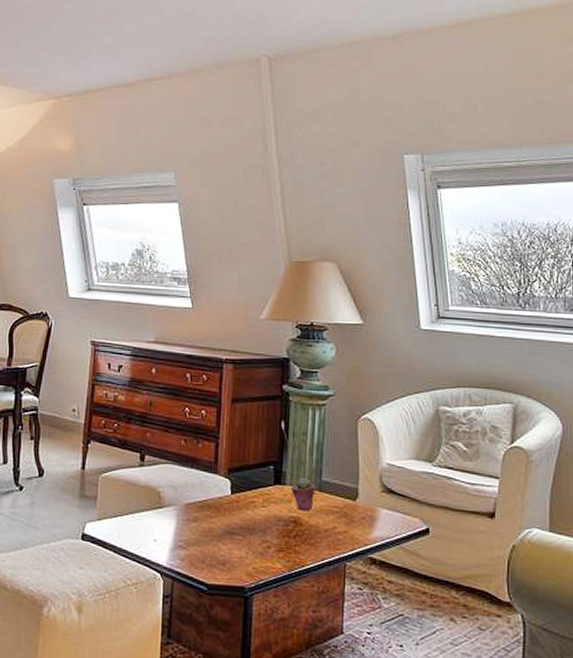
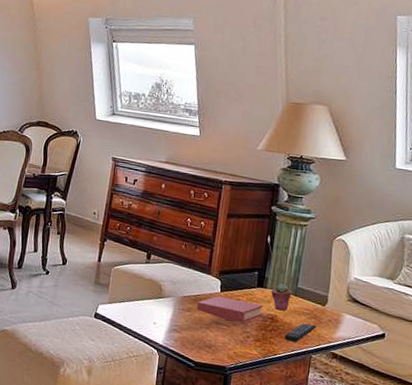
book: none [204,500,284,530] -> present [196,296,263,323]
remote control: none [312,524,349,549] -> present [284,323,317,342]

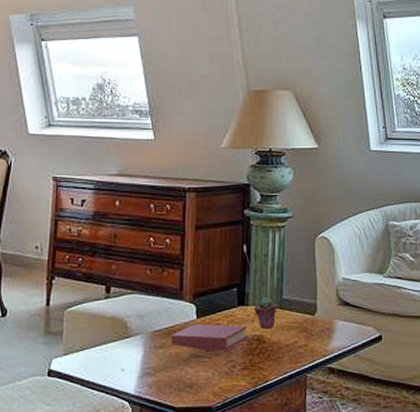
remote control: present [284,323,317,342] -> none [275,339,309,363]

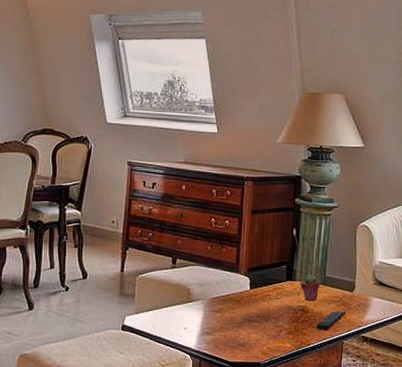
book: present [171,324,248,351] -> none [227,294,294,318]
remote control: none [275,339,309,363] -> present [316,311,346,330]

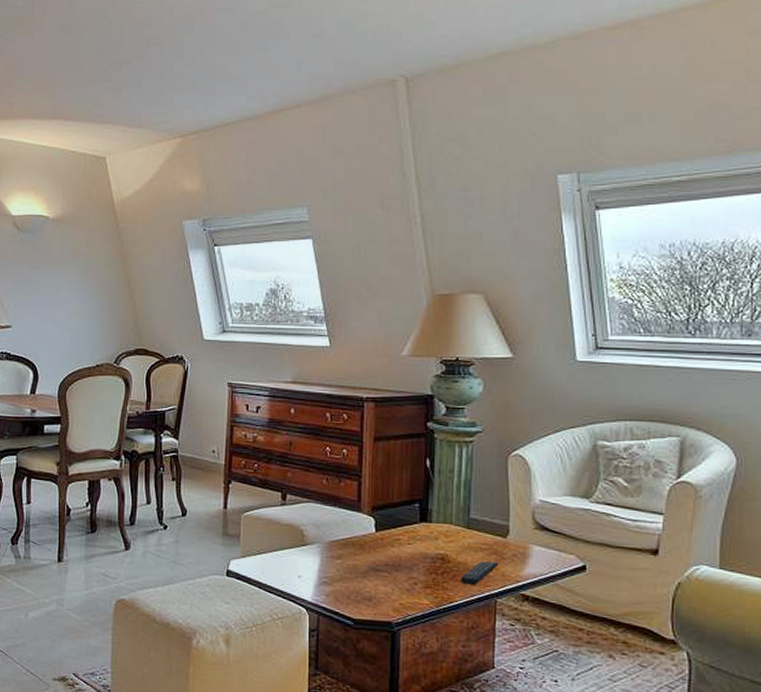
potted succulent: present [300,274,320,301] -> none [437,514,464,549]

